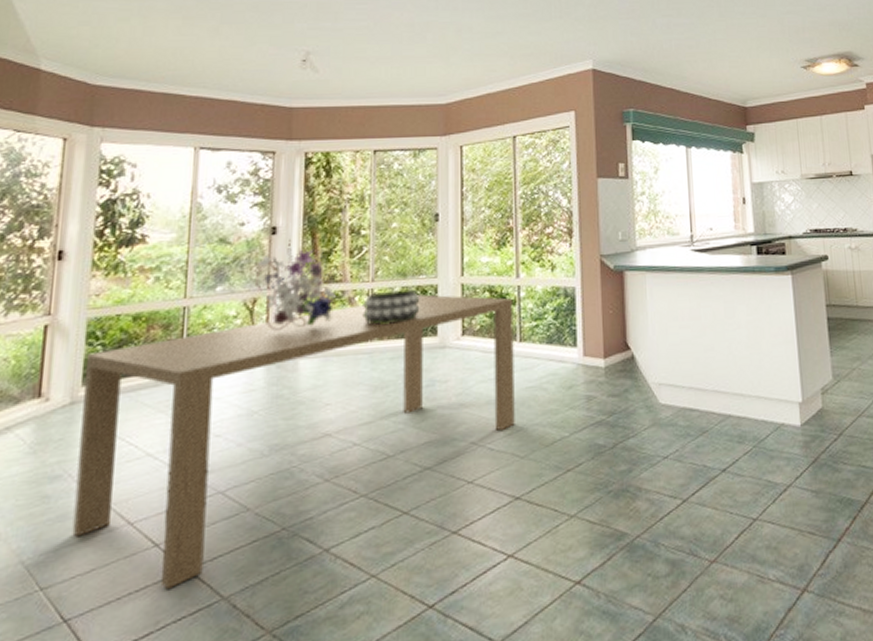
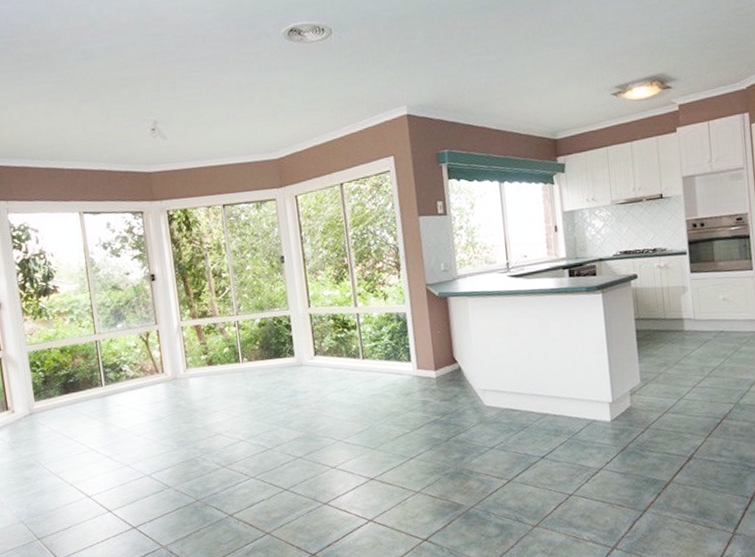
dining table: present [72,294,515,589] -> none [34,323,365,540]
bouquet: present [252,239,339,332] -> none [145,283,212,357]
decorative bowl: present [363,289,420,325] -> none [231,320,278,350]

